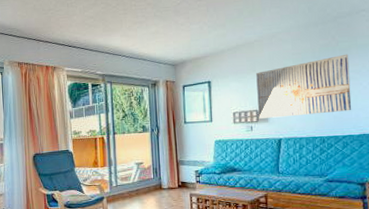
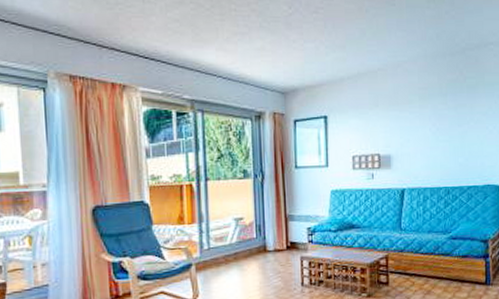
wall art: present [256,54,352,119] -> none [379,92,478,164]

